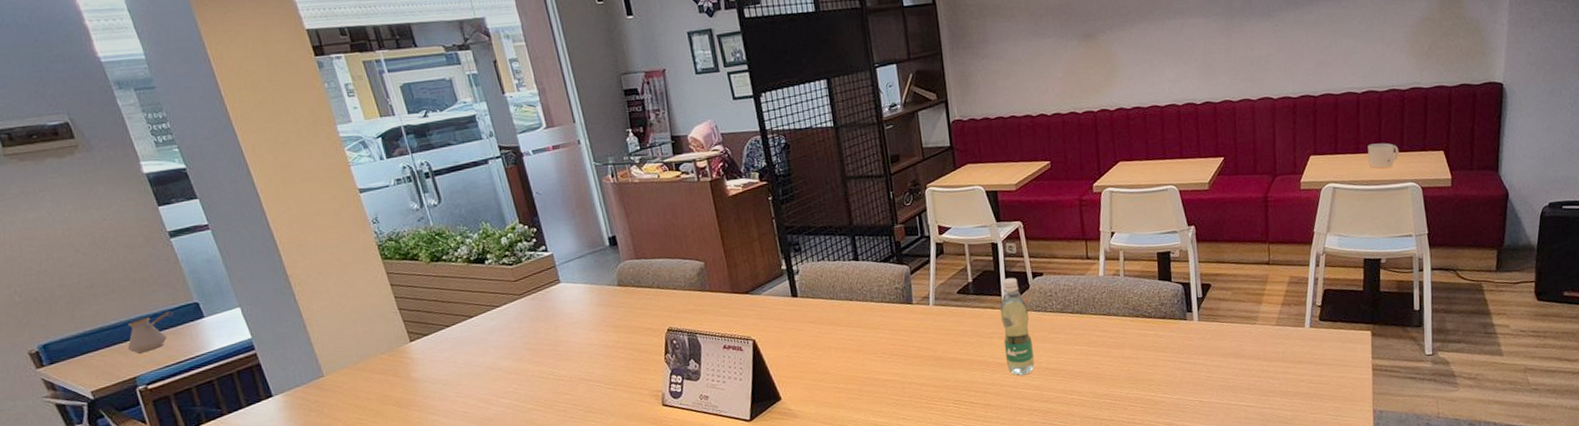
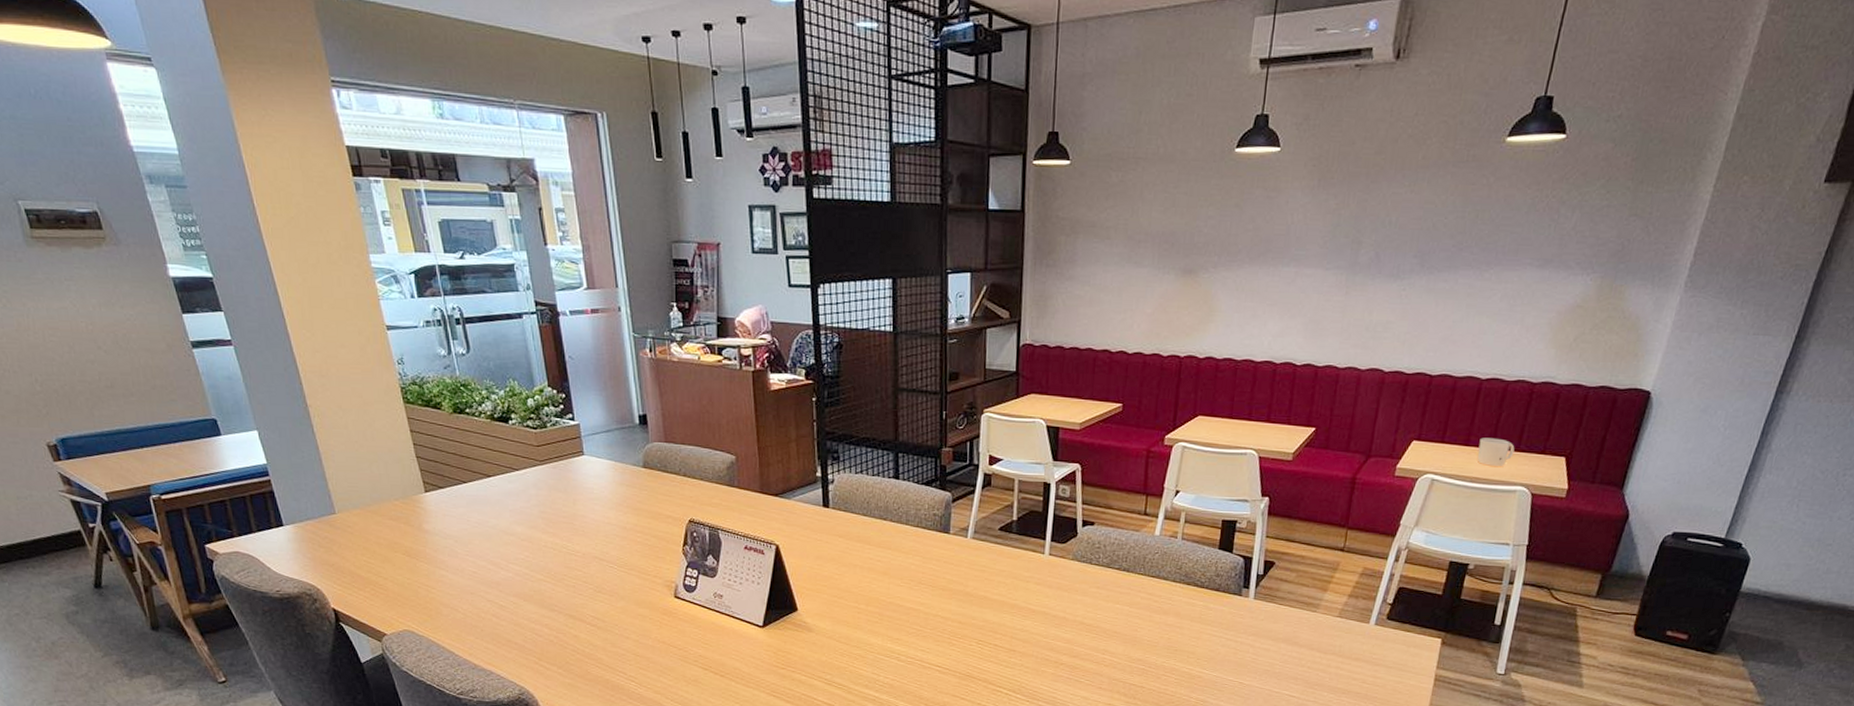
coffee pot: present [128,311,174,354] -> none [144,423,191,462]
bottle: present [999,278,1035,376] -> none [1039,522,1072,626]

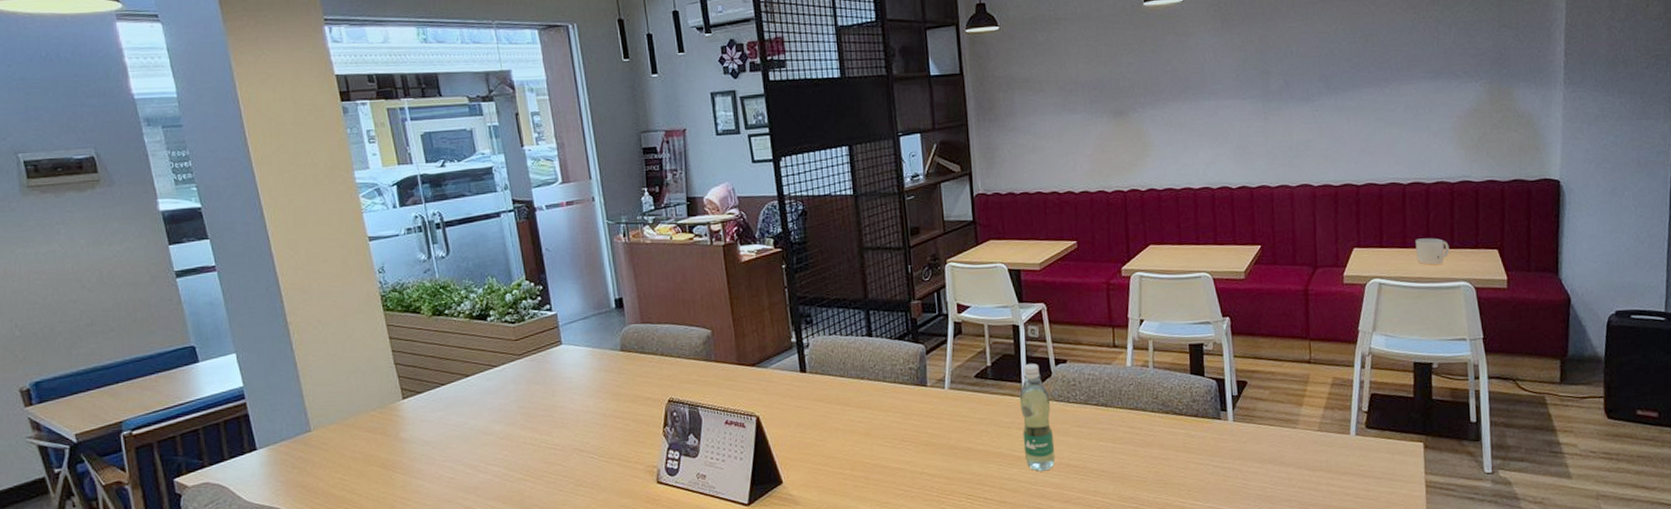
bottle: none [1039,522,1072,626] -> present [1019,364,1055,472]

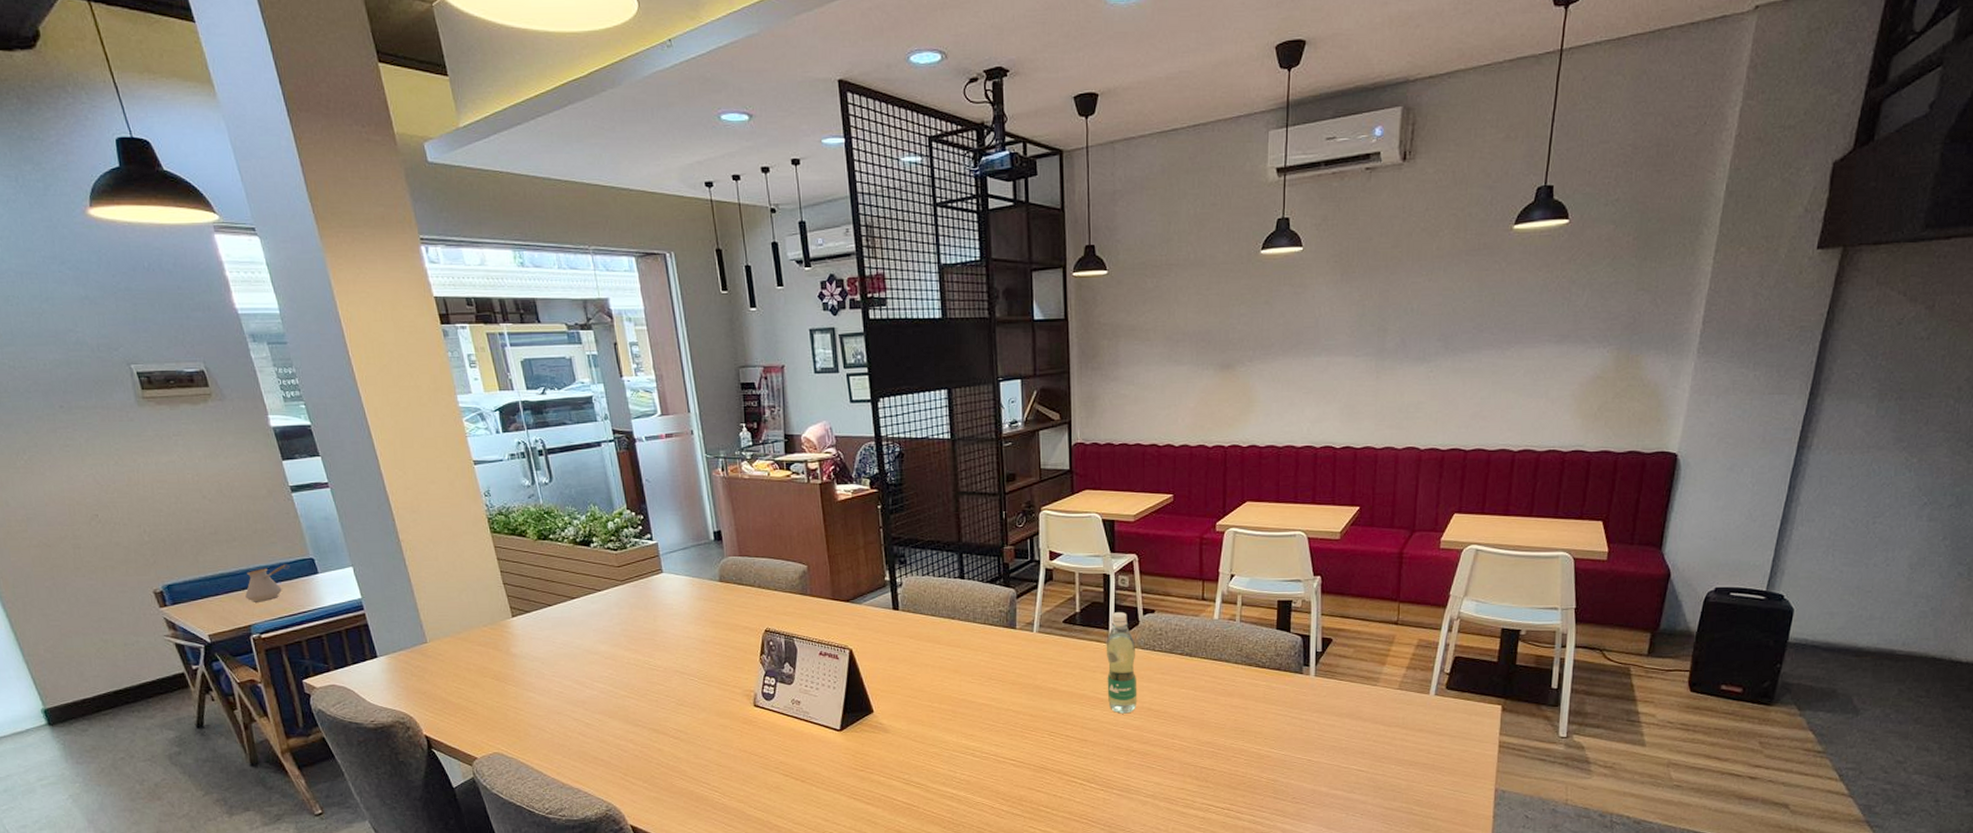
coffee pot: none [119,353,169,396] -> present [245,564,290,602]
mug: present [1415,238,1450,266] -> none [1517,507,1553,535]

